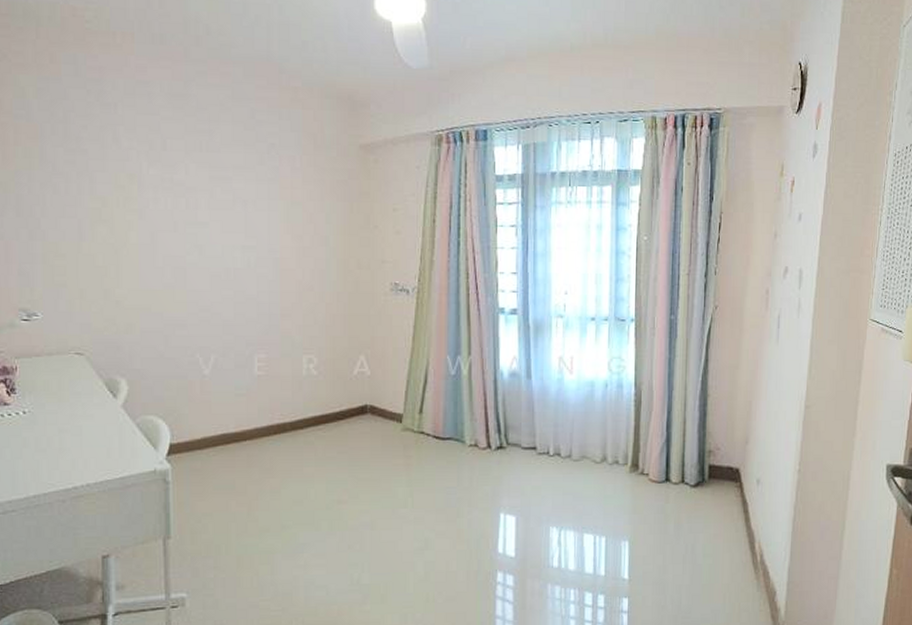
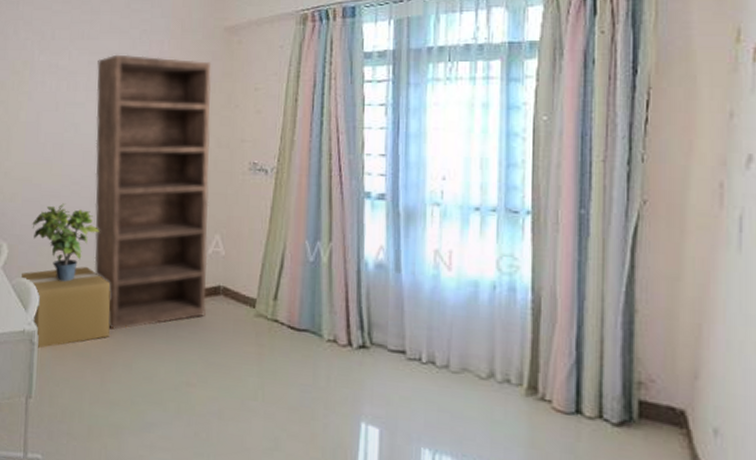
cardboard box: none [146,397,254,487] -> present [21,266,111,349]
potted plant: none [155,332,236,415] -> present [32,203,100,282]
bookshelf: none [221,169,354,458] -> present [94,54,212,330]

